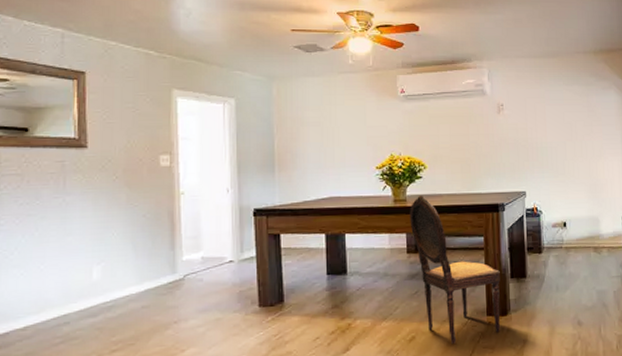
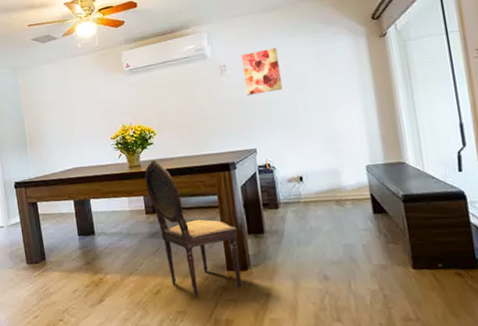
wall art: none [519,94,555,138] -> present [241,48,283,96]

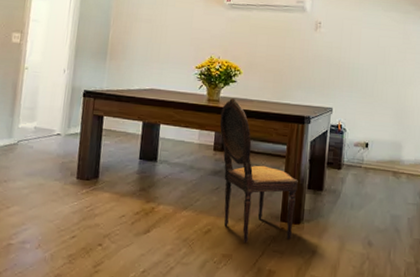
wall art: present [241,48,283,96] -> none [334,16,371,58]

